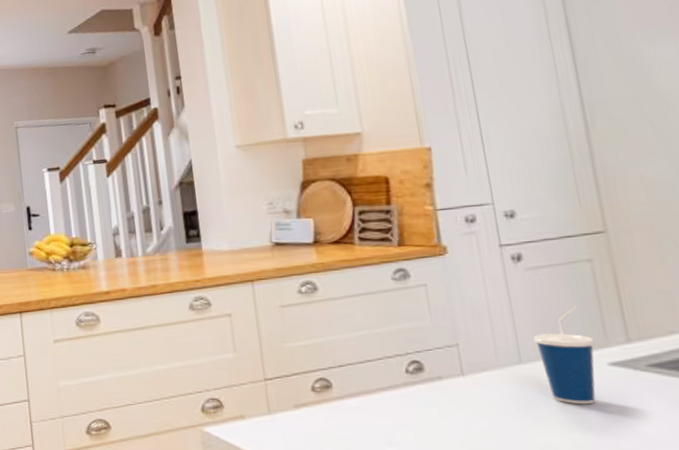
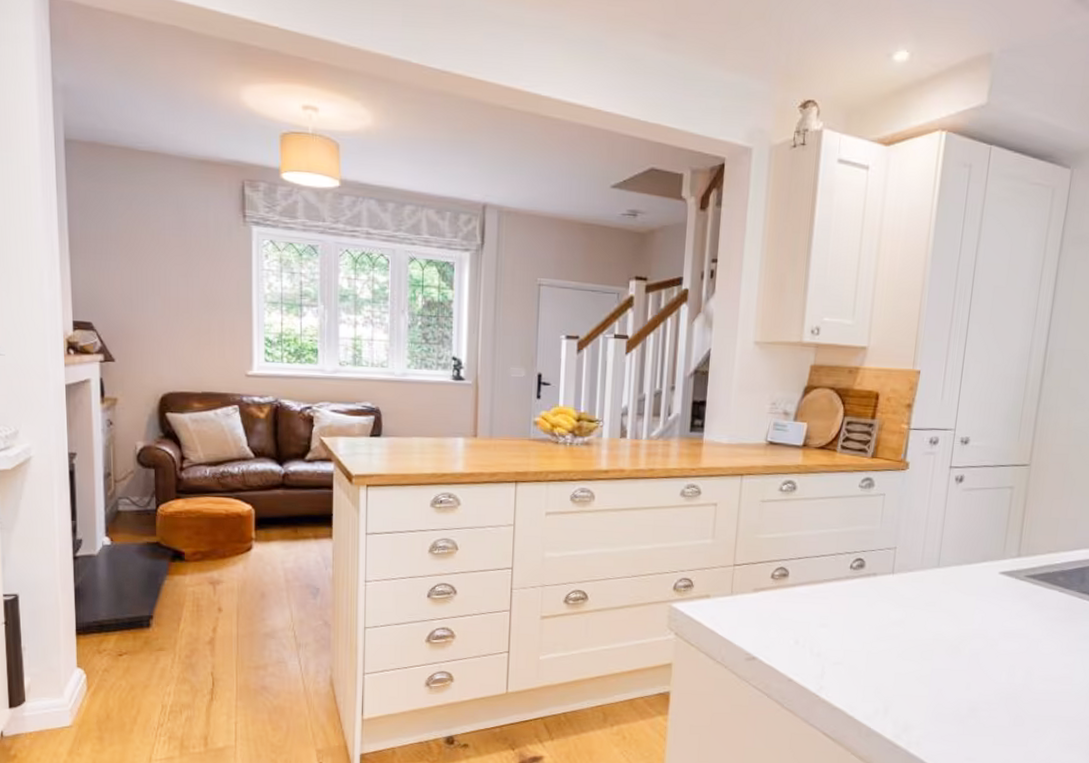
cup: present [533,305,596,404] -> none [953,523,996,603]

